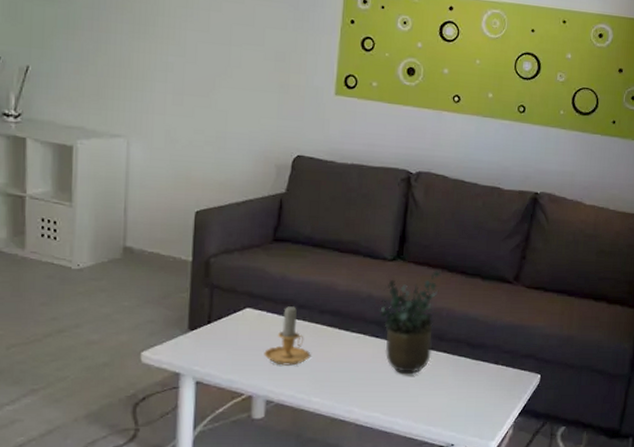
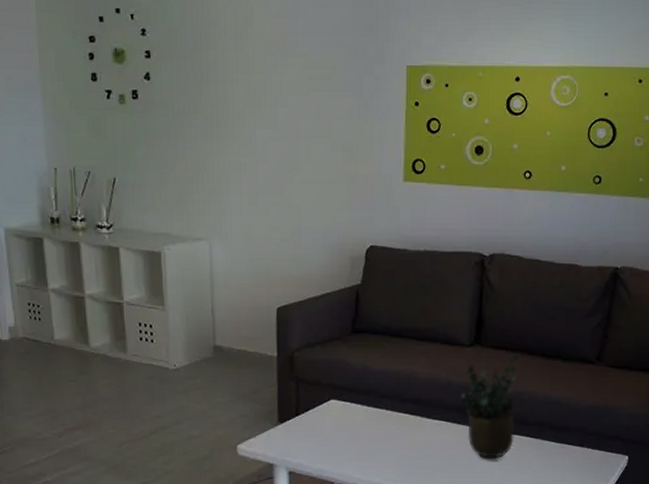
candle: present [264,305,311,366] -> none [350,395,395,454]

